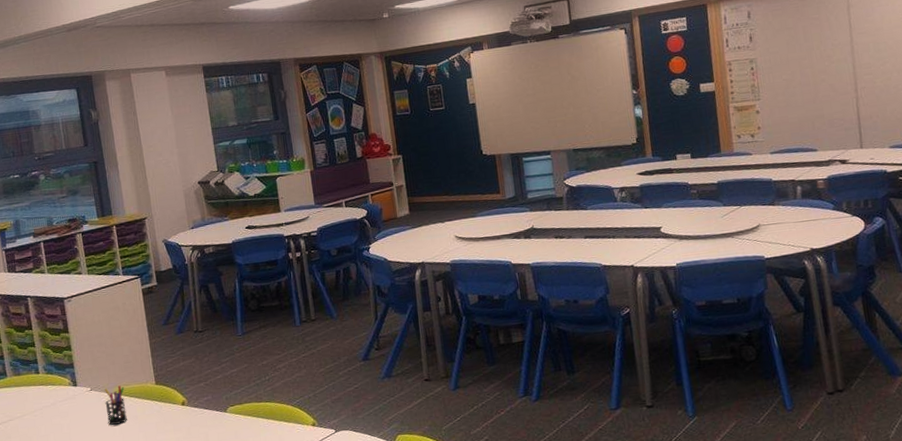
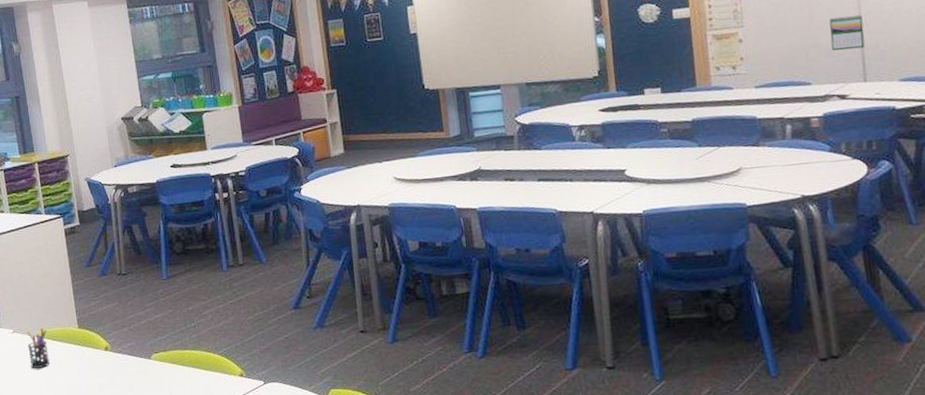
calendar: none [831,90,861,122] -> present [829,14,865,51]

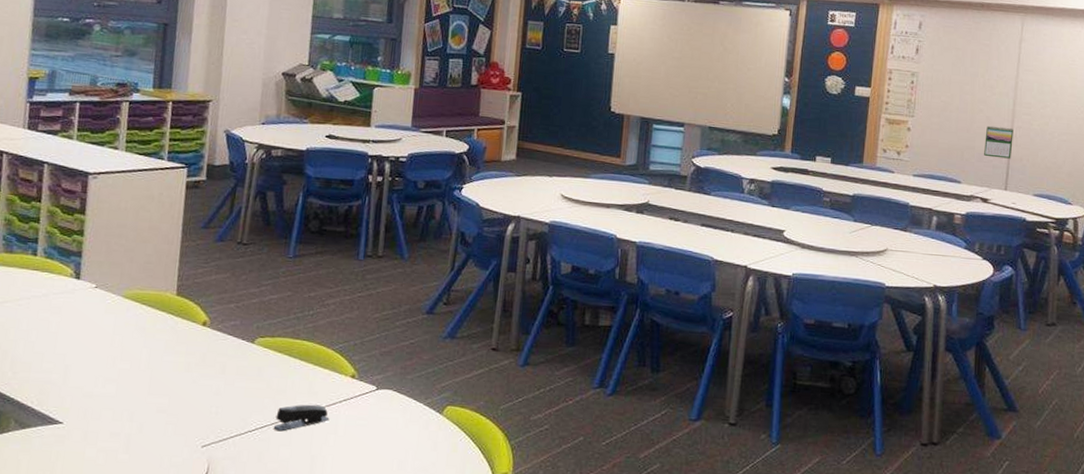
pen holder: present [26,328,50,369] -> none [107,288,138,334]

